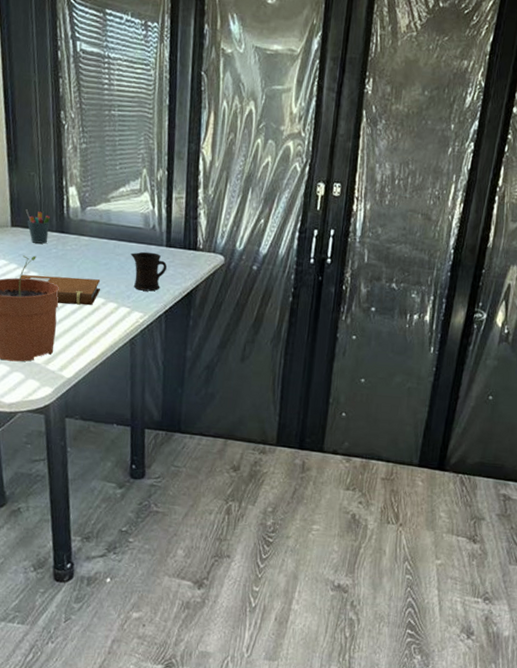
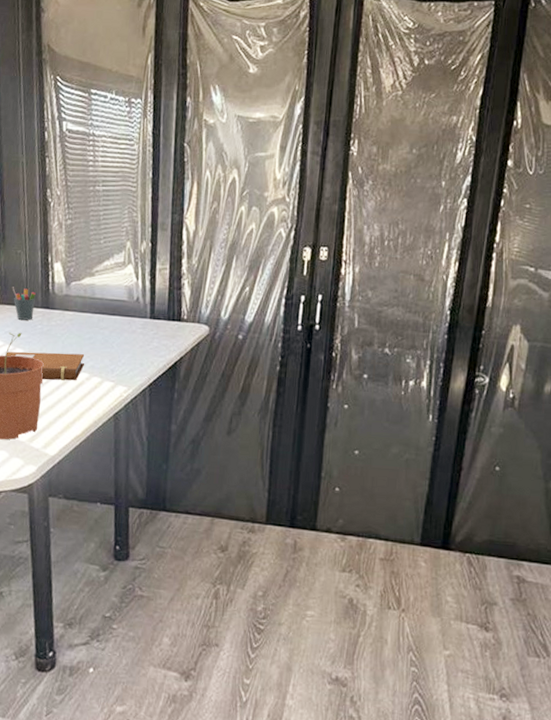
mug: present [130,251,168,291] -> none [114,324,152,365]

